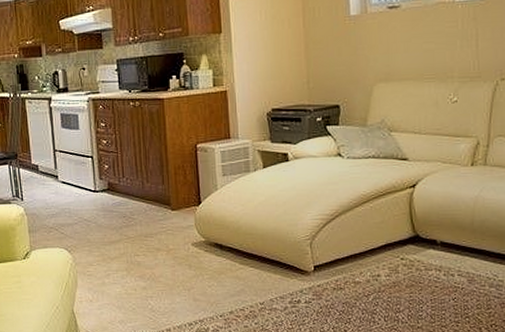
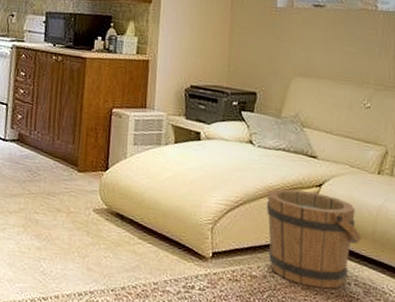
bucket: none [361,194,461,284] -> present [266,188,362,289]

